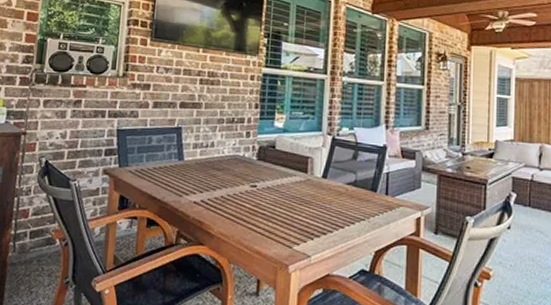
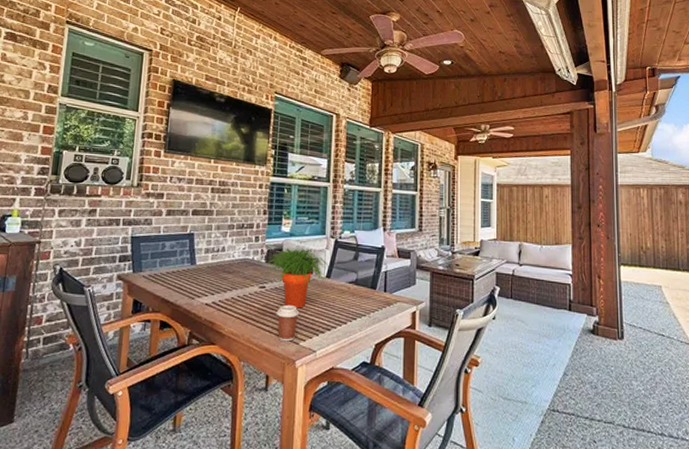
potted plant: none [257,144,327,210] -> present [265,247,330,309]
coffee cup: none [268,205,293,245] -> present [276,304,300,342]

